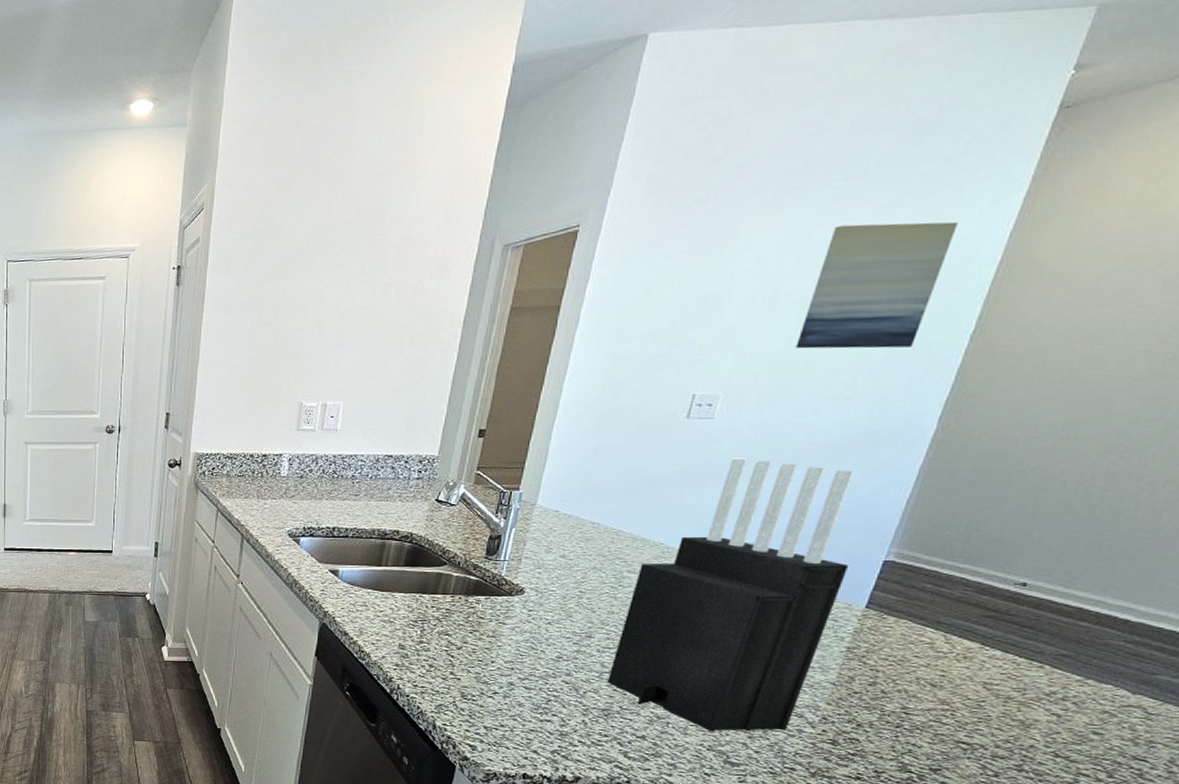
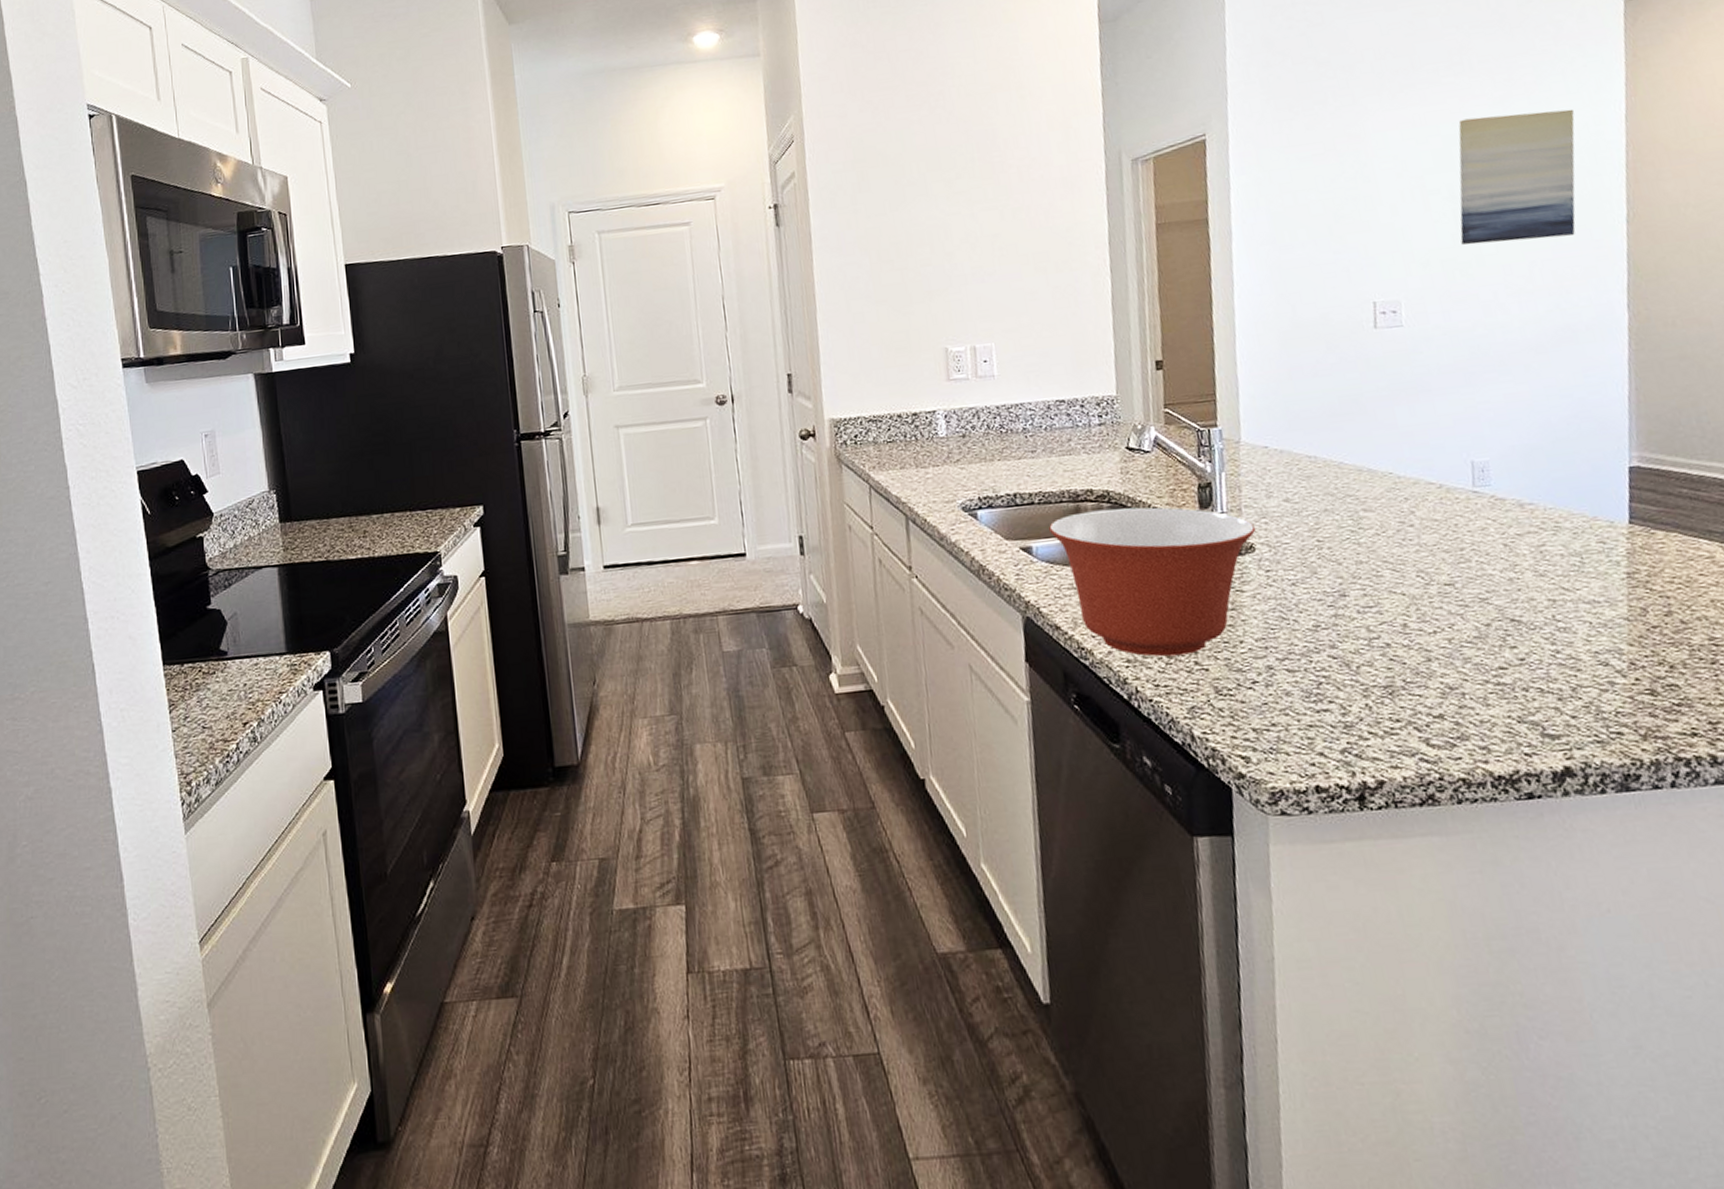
mixing bowl: none [356,547,530,666] -> present [1049,507,1257,657]
knife block: present [608,457,854,731] -> none [1375,366,1598,697]

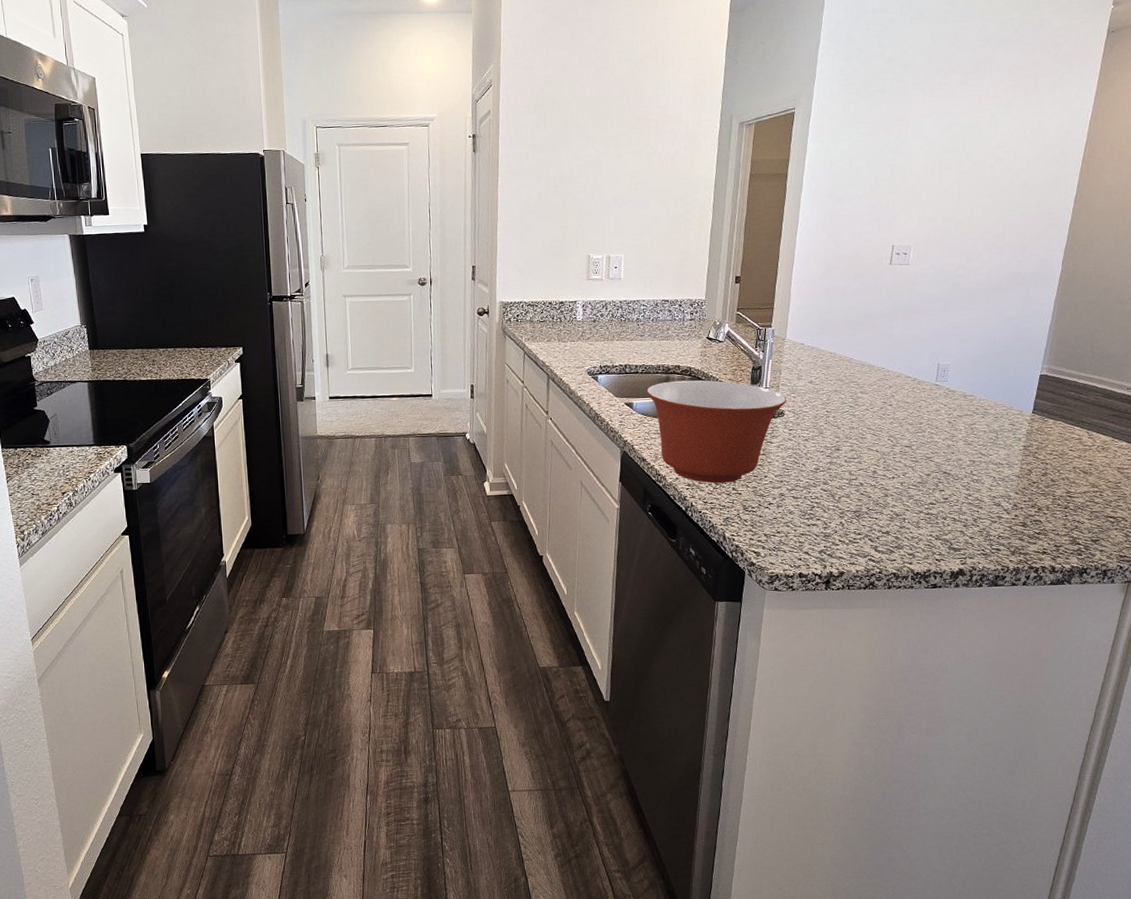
wall art: present [1458,109,1576,245] -> none [960,113,1055,209]

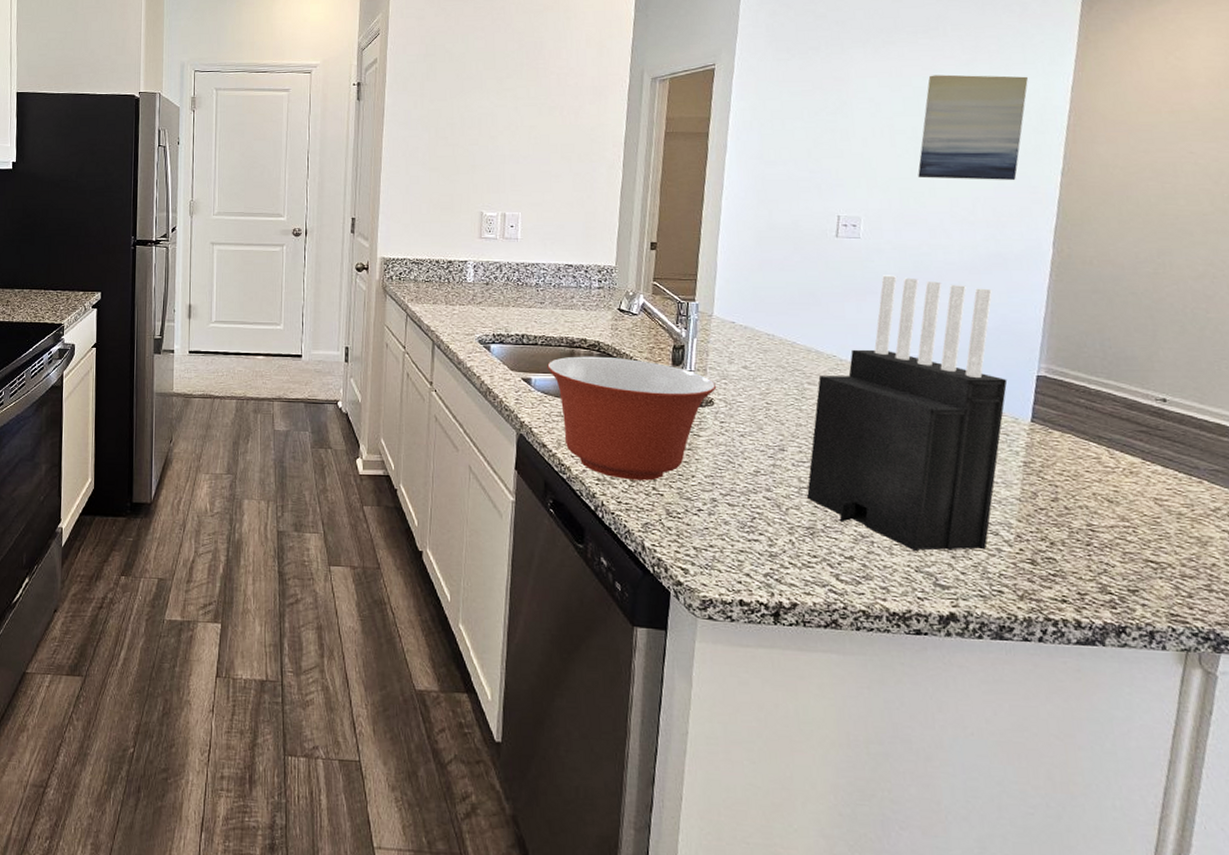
knife block: none [856,296,1017,523] -> present [807,275,1008,551]
wall art: none [960,113,1055,209] -> present [918,74,1028,180]

